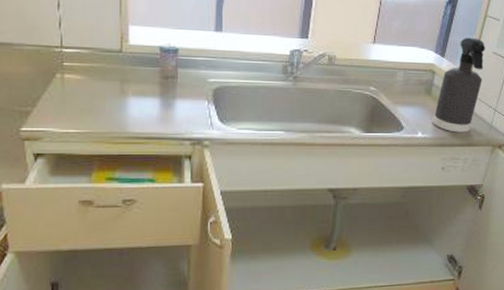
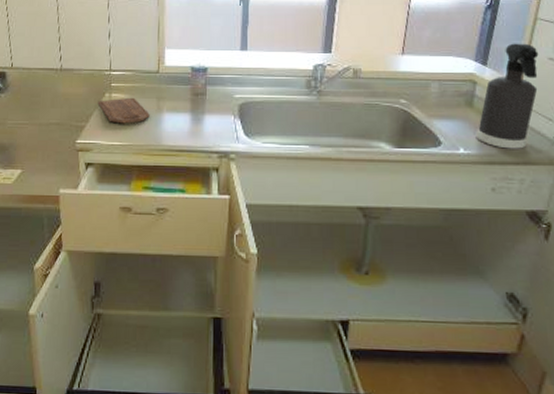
cutting board: none [46,79,112,109] -> present [97,97,150,124]

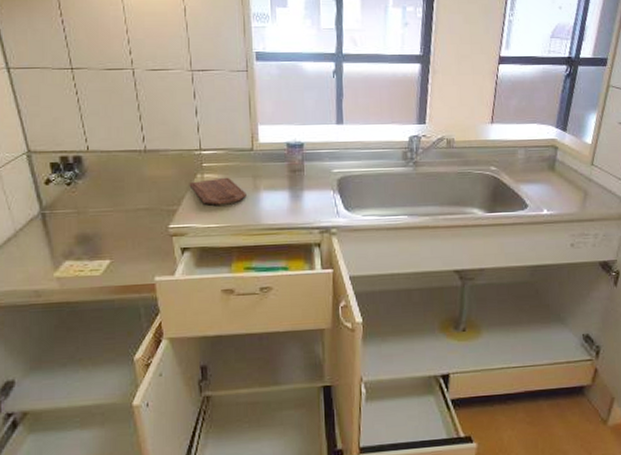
spray bottle: present [475,43,539,149] -> none [557,109,611,208]

